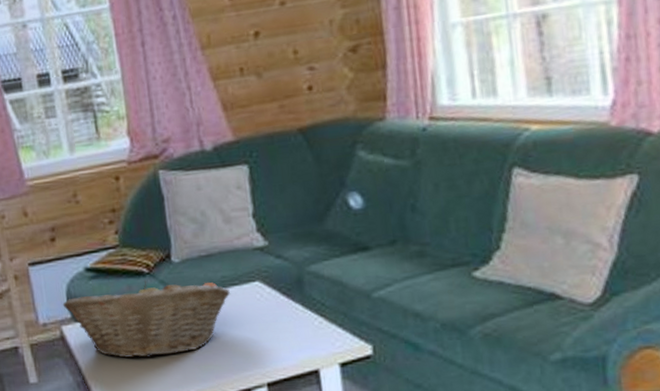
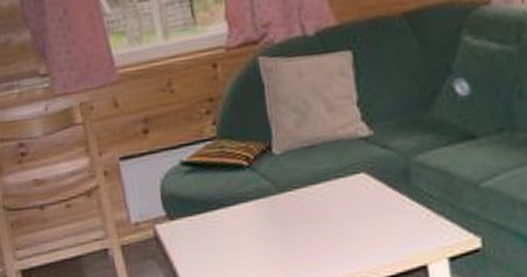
fruit basket: present [62,280,230,358] -> none [156,173,334,258]

